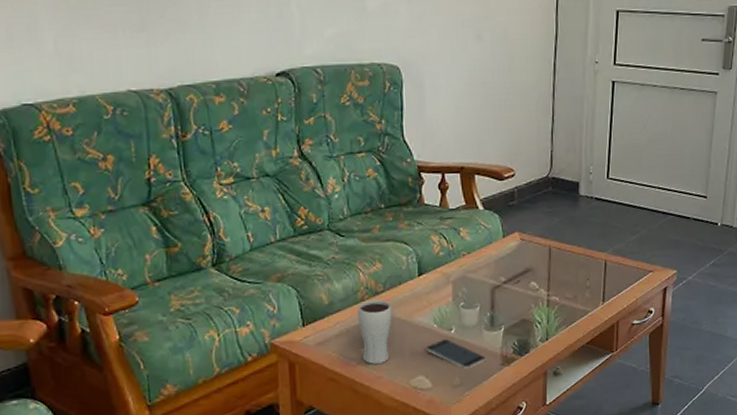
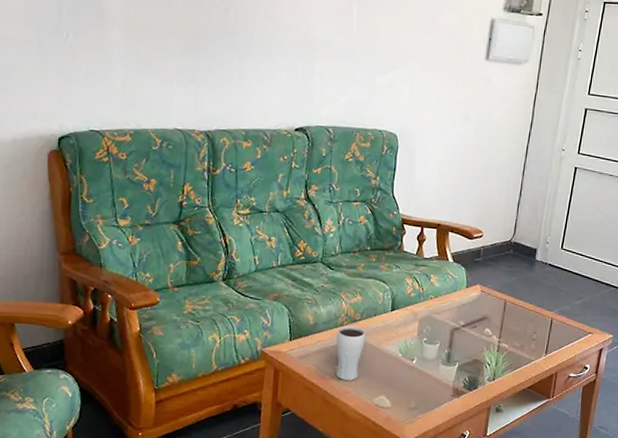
smartphone: present [426,339,487,369] -> none [390,368,440,395]

